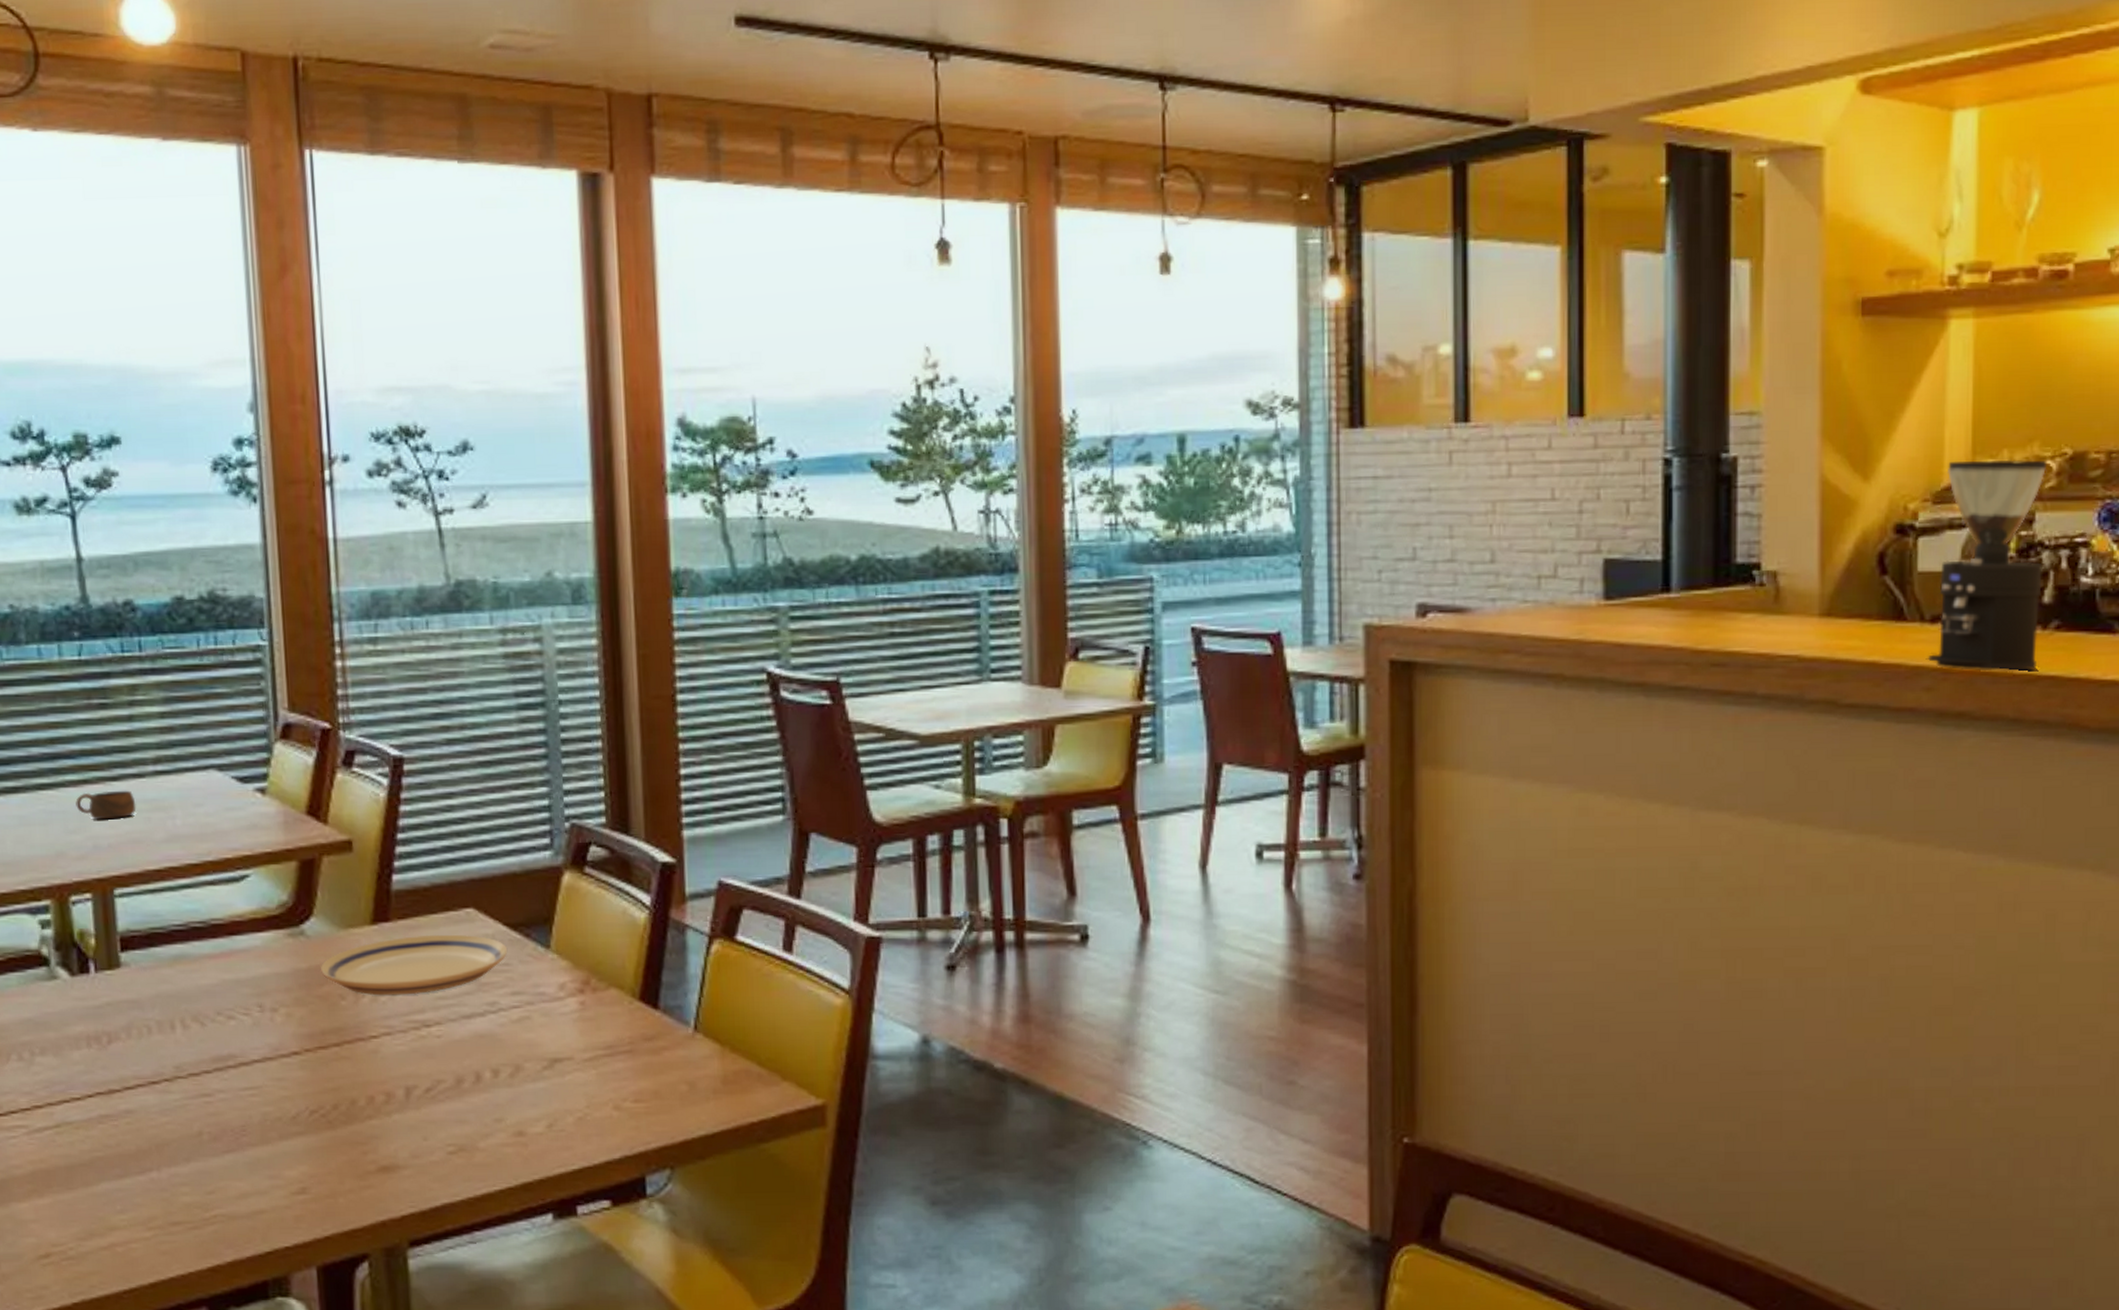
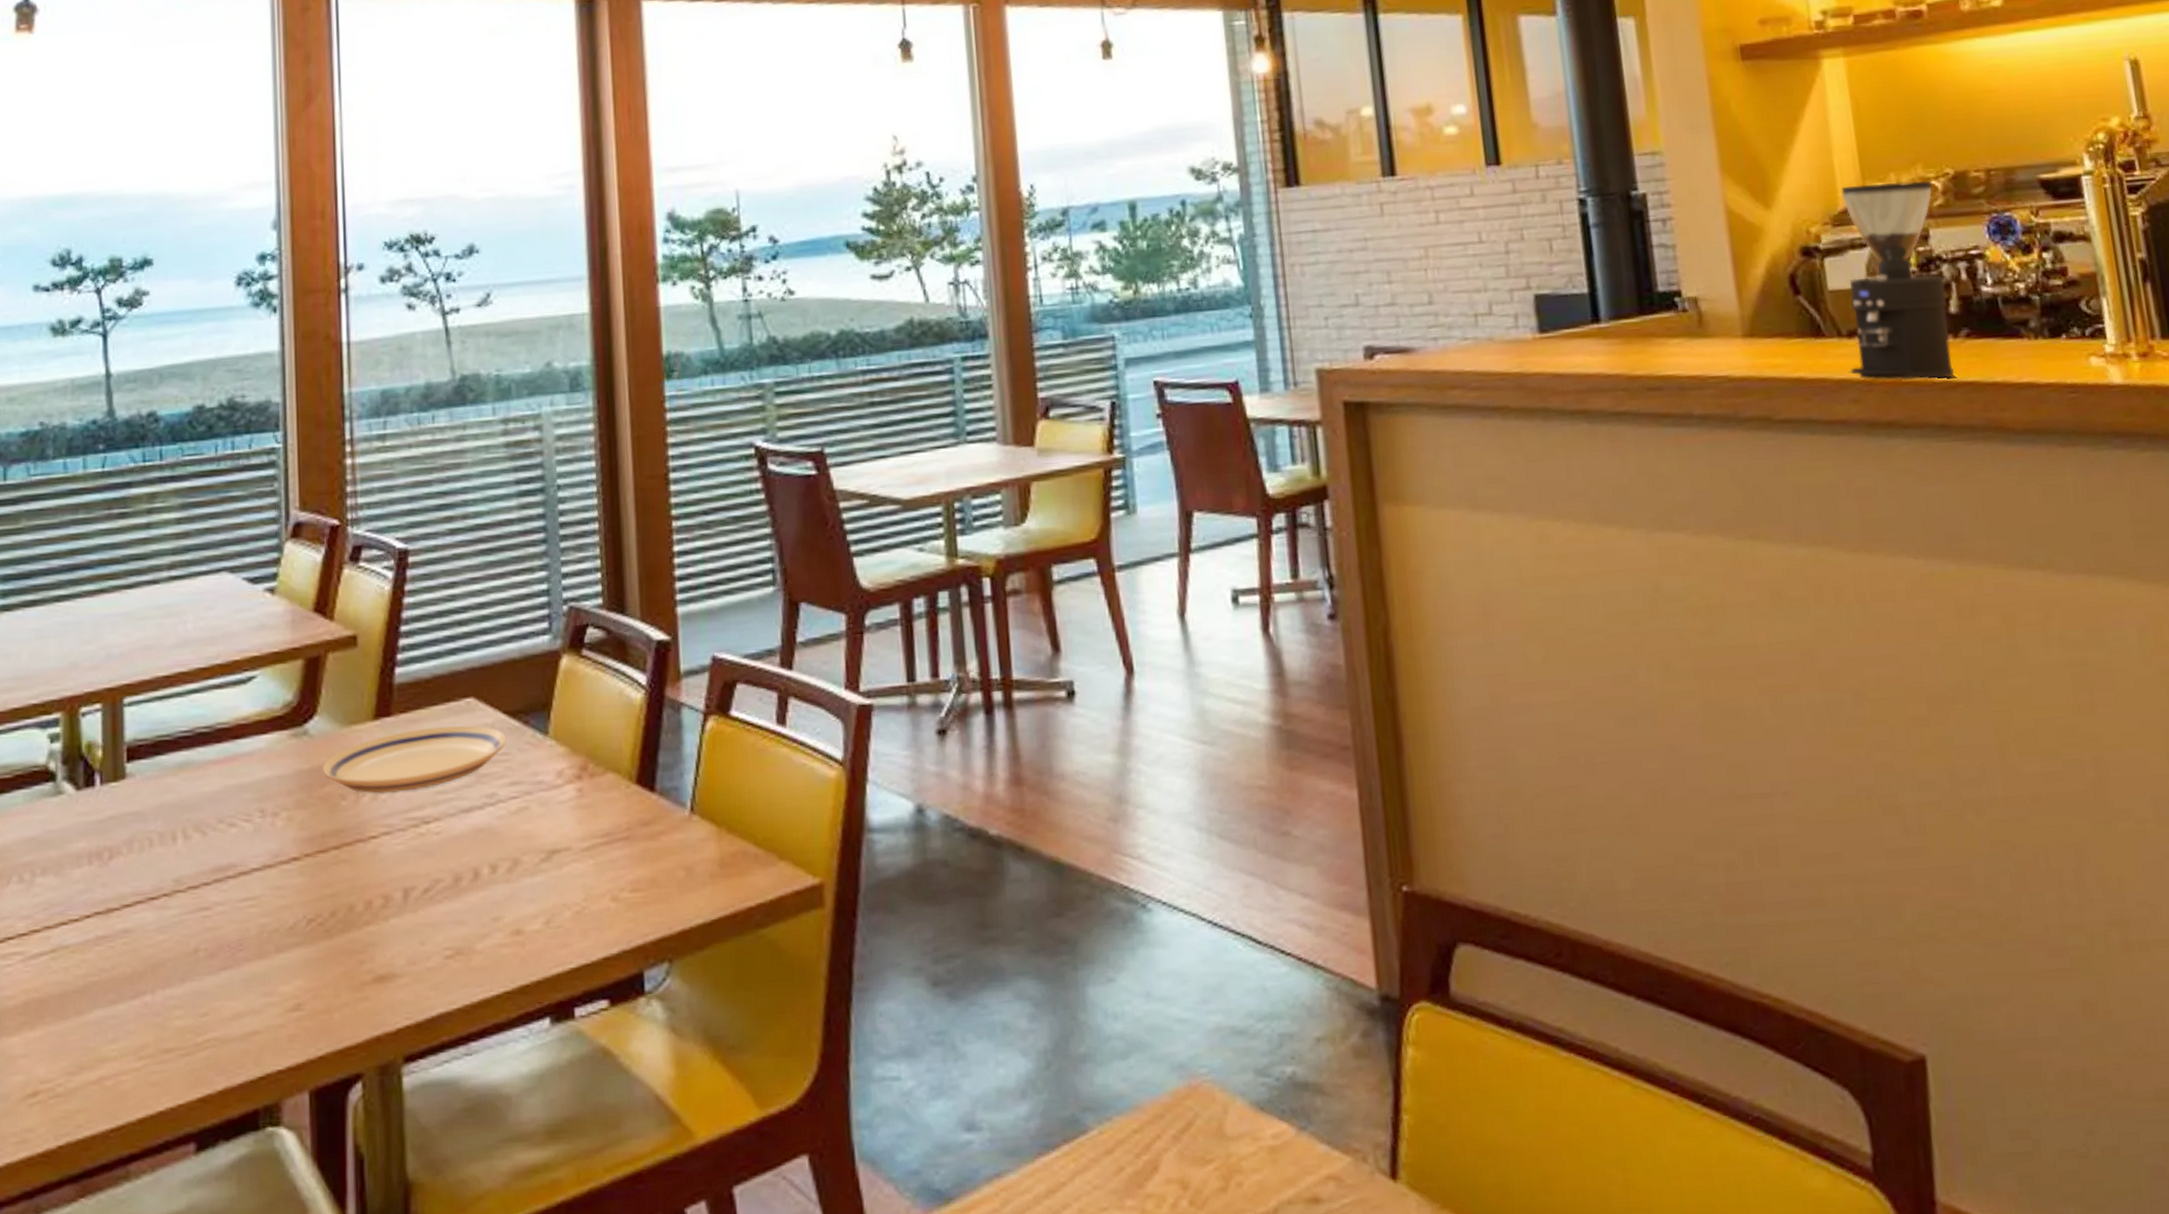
cup: present [75,790,136,820] -> none [91,597,150,629]

